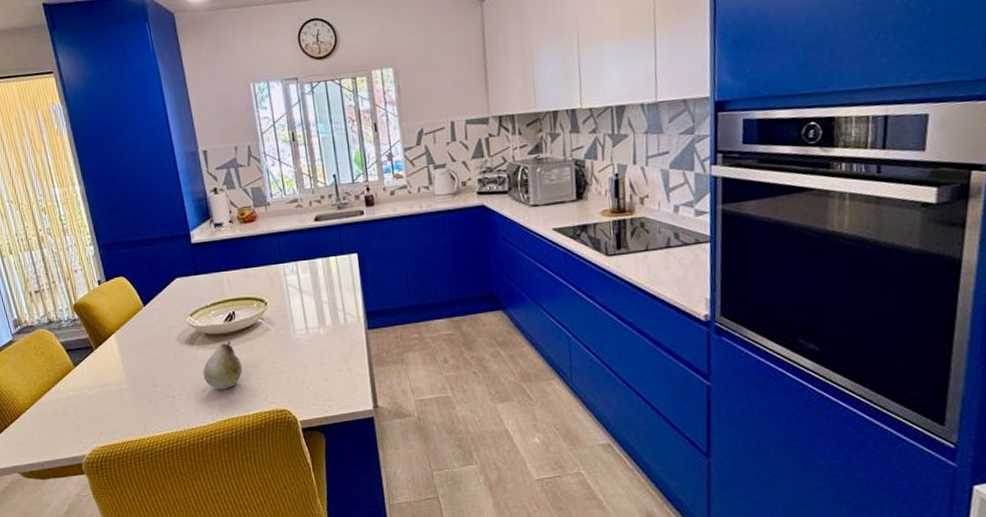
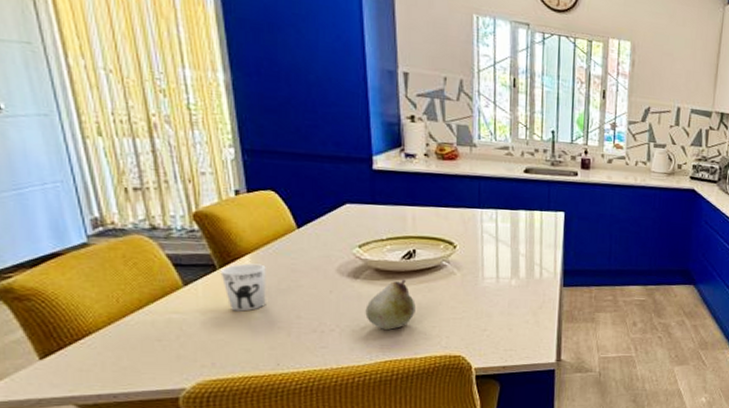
cup: none [96,341,130,385] -> present [220,263,266,312]

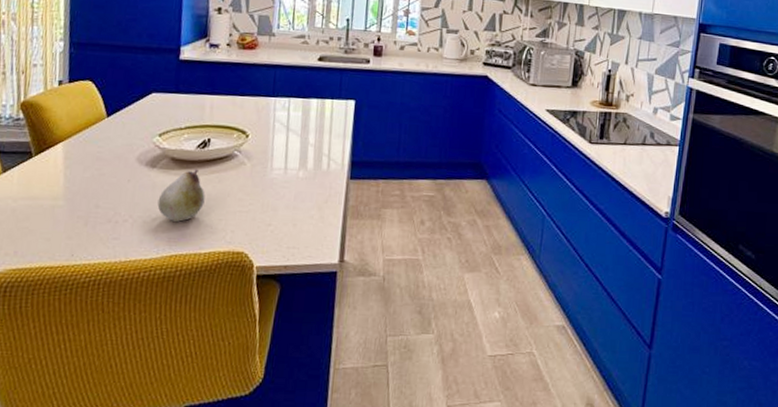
cup: present [220,263,266,312] -> none [35,151,75,199]

